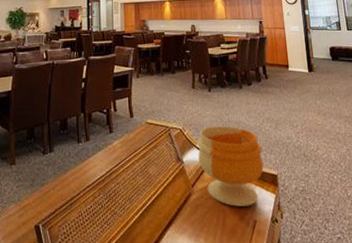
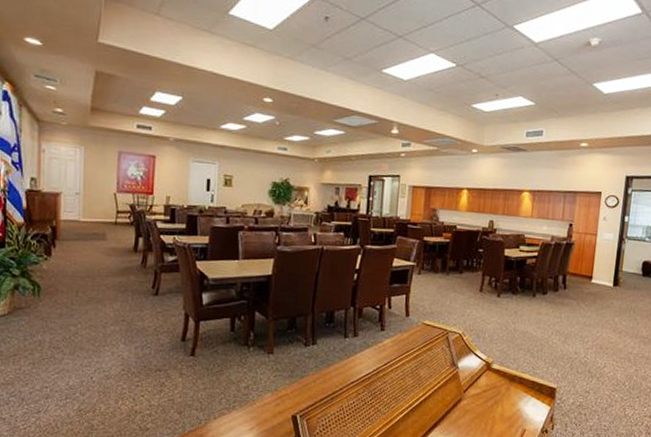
footed bowl: present [197,126,264,207] -> none [475,334,546,416]

